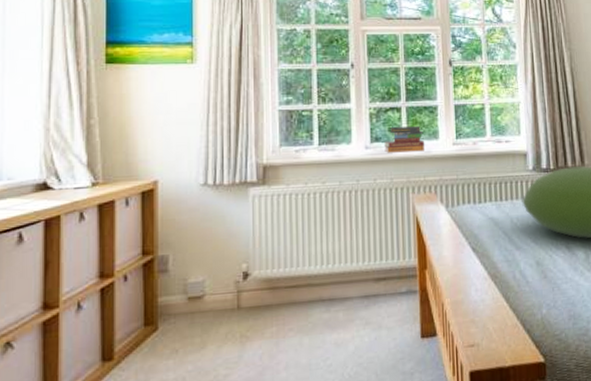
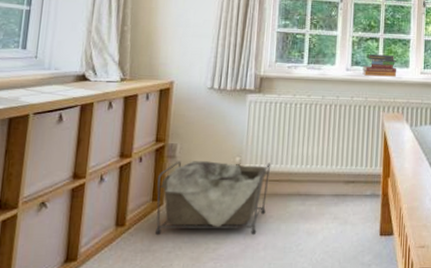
laundry basket: none [149,266,284,368] -> present [155,161,270,236]

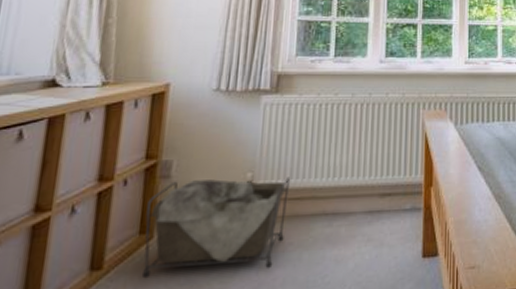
books: present [362,54,397,77] -> none [398,43,438,68]

